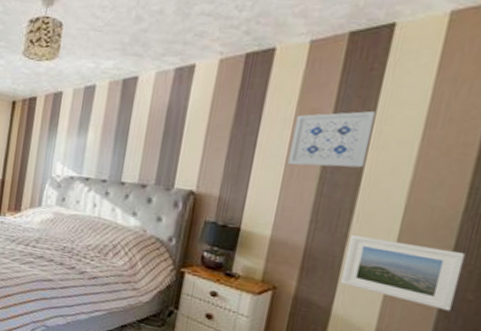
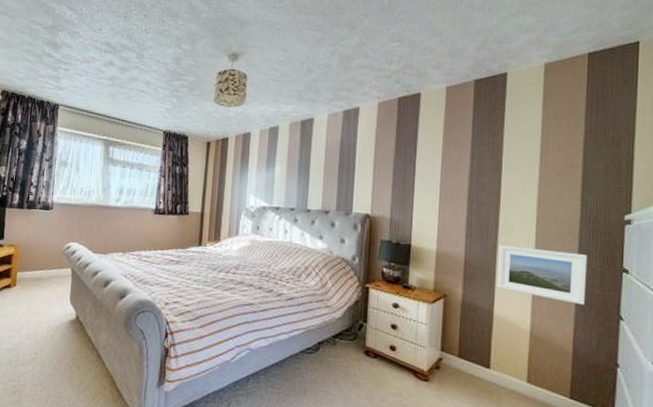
wall art: present [287,110,377,168] -> none [441,141,504,189]

